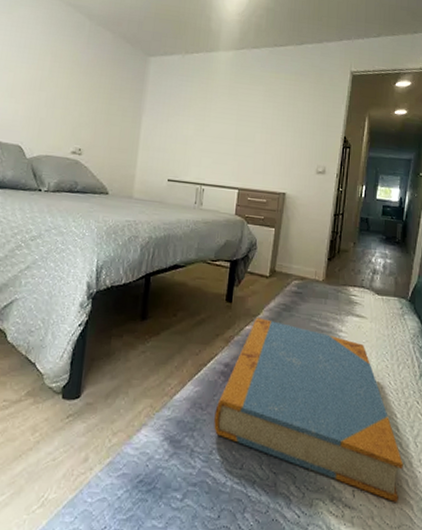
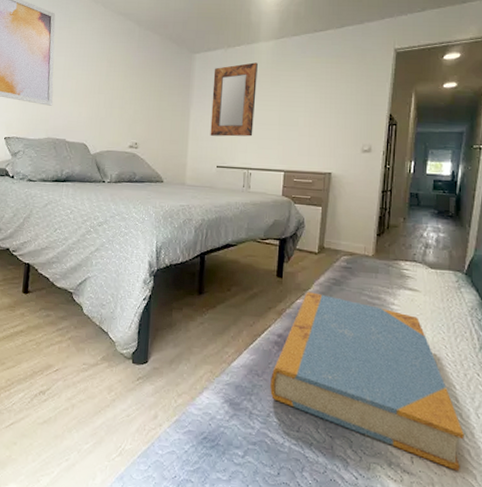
home mirror: none [162,72,216,150] -> present [210,62,258,137]

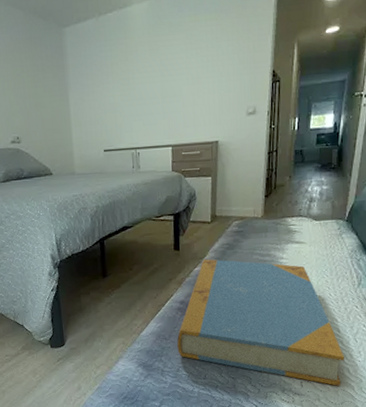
home mirror: present [210,62,258,137] -> none [87,29,137,119]

